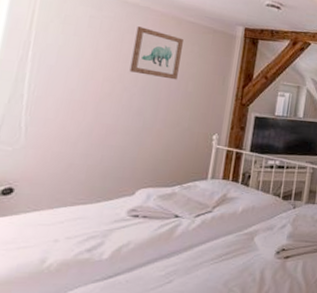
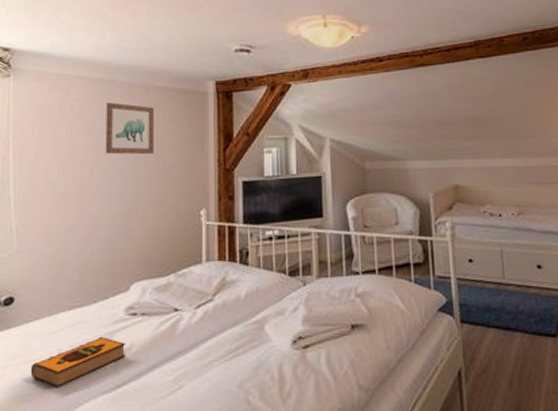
hardback book: none [21,232,123,274] -> present [30,336,126,388]

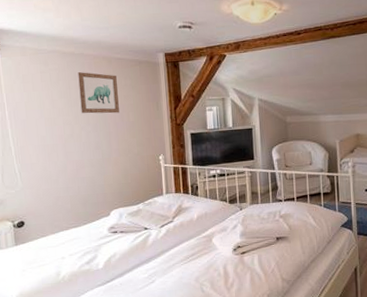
hardback book: present [30,336,126,388] -> none [43,248,112,283]

